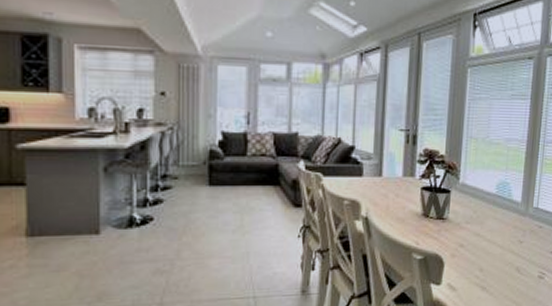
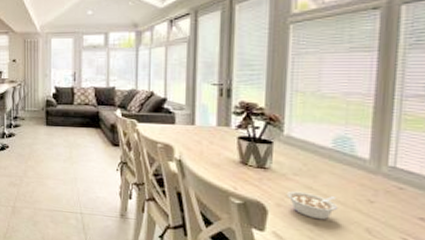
legume: none [459,239,498,265] -> present [286,190,339,220]

